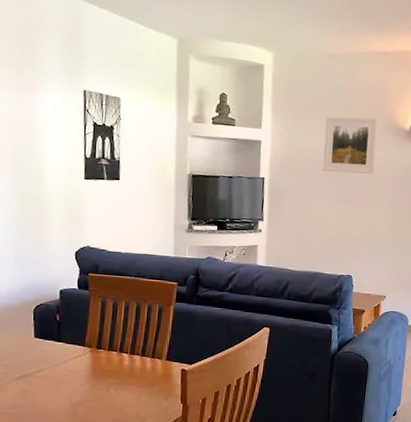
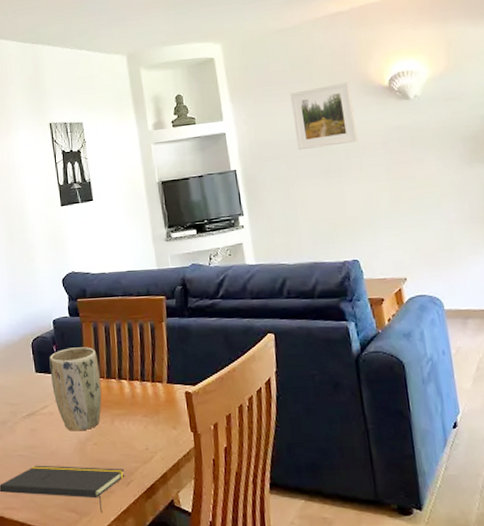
plant pot: none [50,318,102,396] -> present [49,347,102,431]

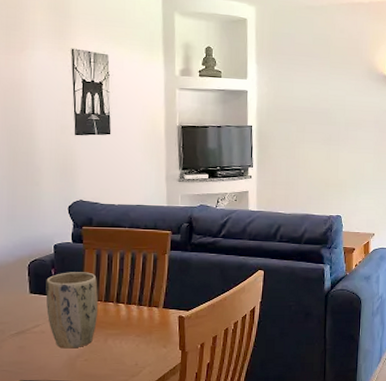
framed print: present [290,82,358,151] -> none [308,65,359,118]

